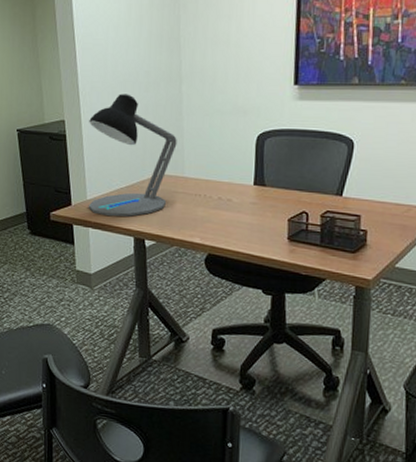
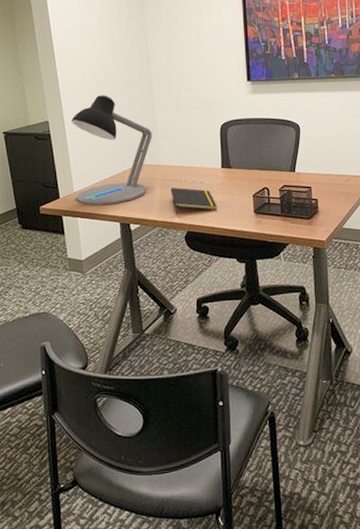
notepad: none [193,204,245,234] -> present [170,188,217,215]

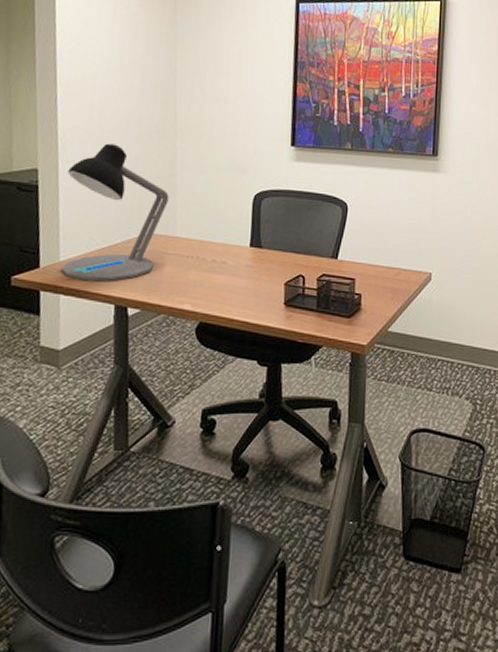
notepad: present [170,188,217,215] -> none [184,266,240,300]

